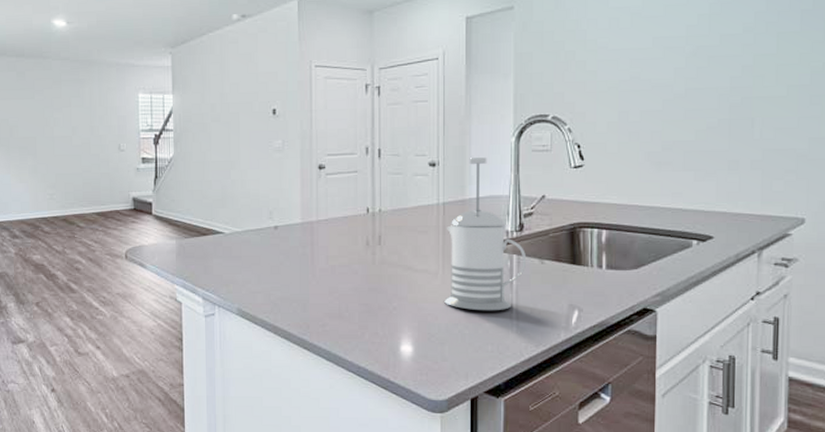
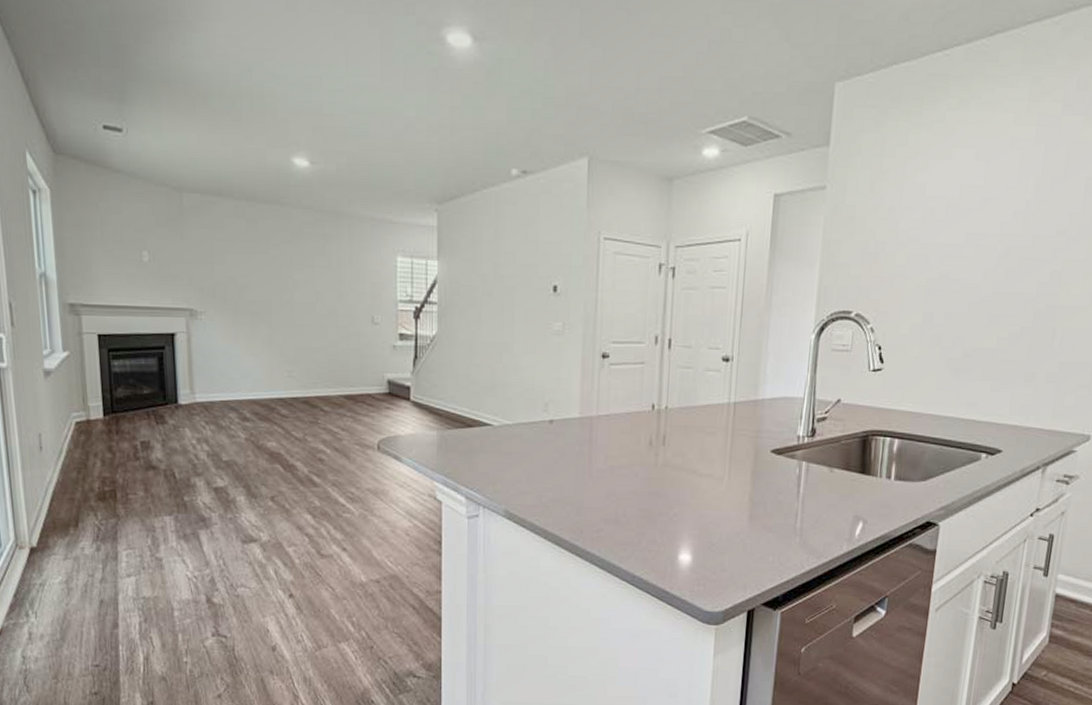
french press: present [444,157,527,311] -> none [728,354,816,521]

